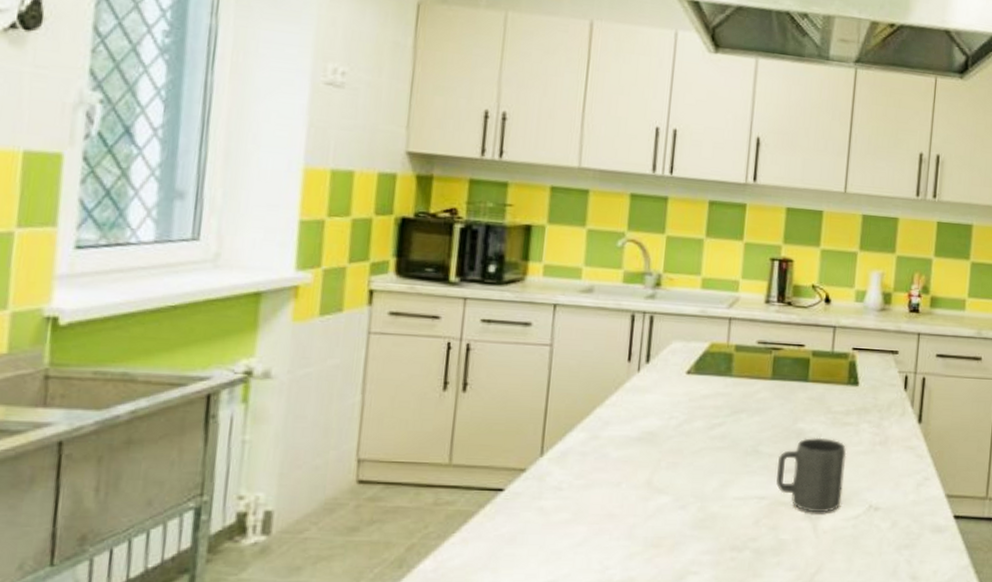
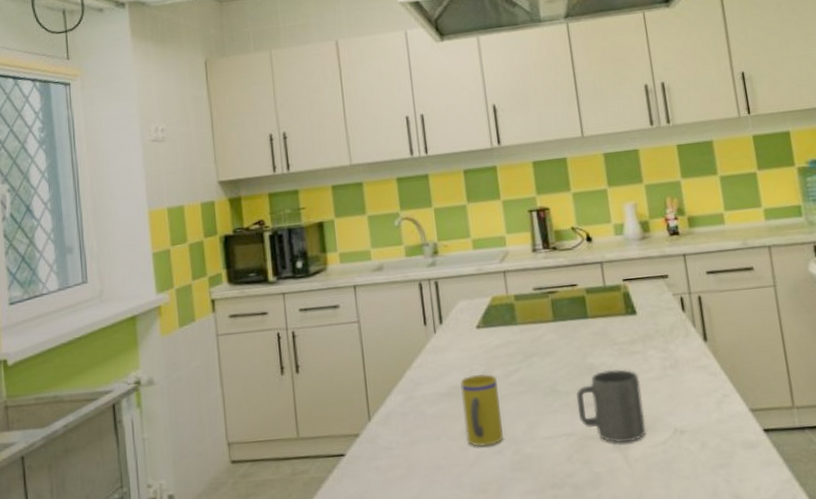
mug: none [650,422,697,499] -> present [460,373,504,447]

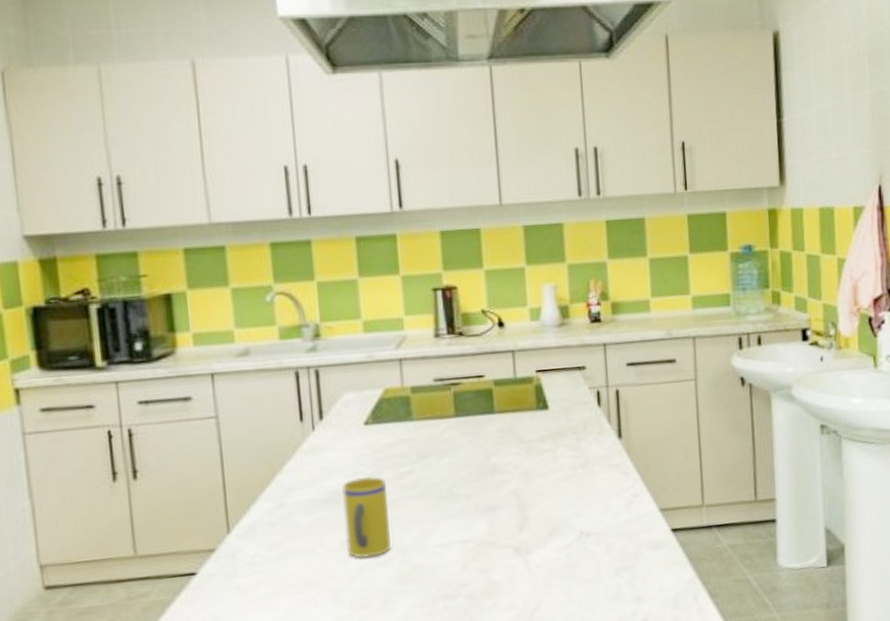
mug: present [576,369,646,443] -> none [477,469,550,548]

